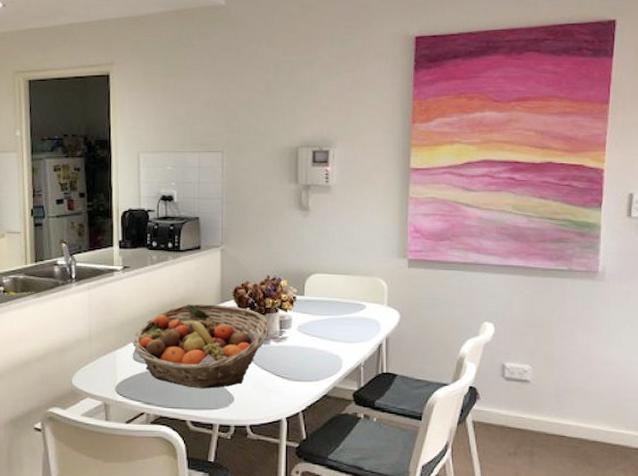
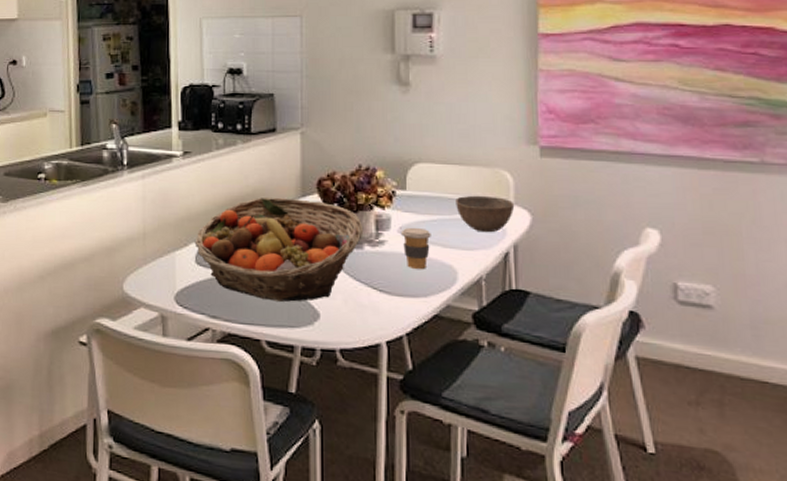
coffee cup: none [300,325,323,360] -> present [402,227,431,270]
bowl: none [342,299,388,329] -> present [455,195,515,233]

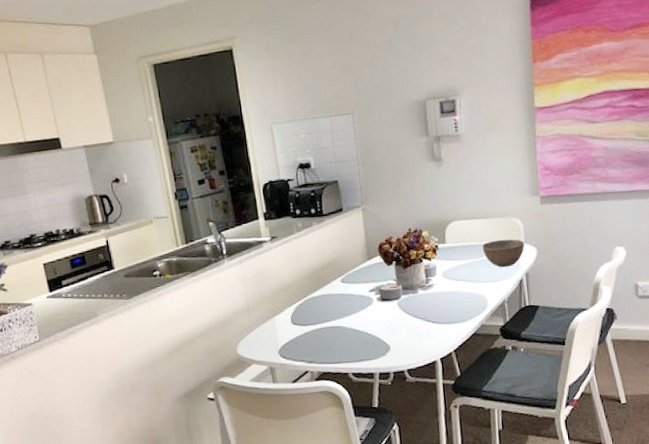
fruit basket: present [194,197,364,302] -> none [289,261,417,343]
coffee cup: present [402,227,431,270] -> none [445,270,467,303]

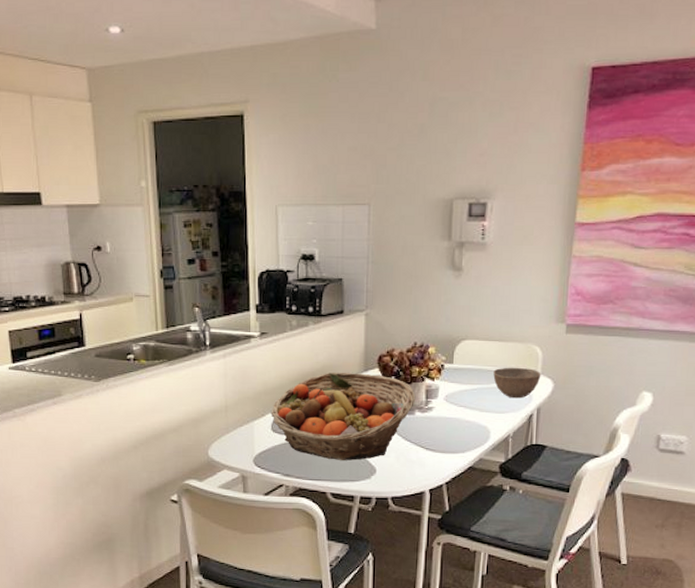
fruit basket: none [289,261,417,343] -> present [271,372,416,460]

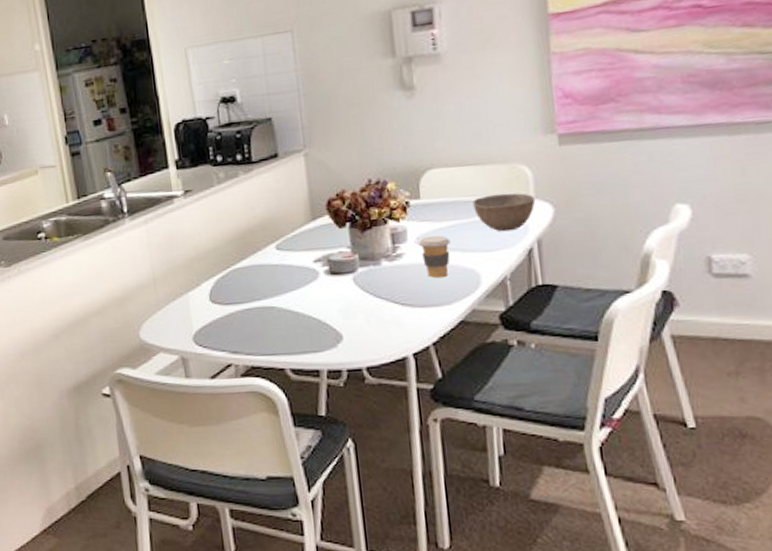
fruit basket: present [271,372,416,460] -> none [206,222,380,329]
coffee cup: none [447,395,471,431] -> present [419,235,451,279]

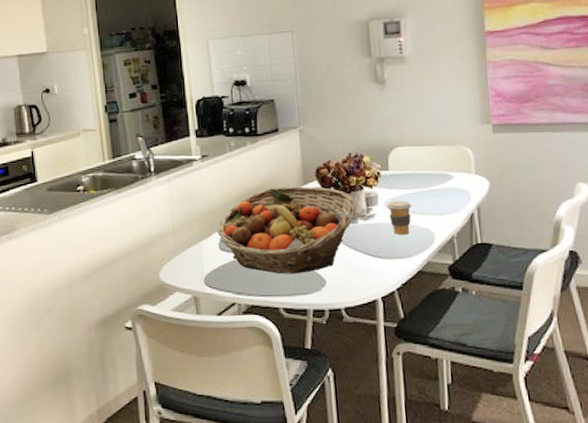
fruit basket: none [206,222,380,329] -> present [217,186,357,274]
bowl: present [473,193,536,232] -> none [429,169,476,200]

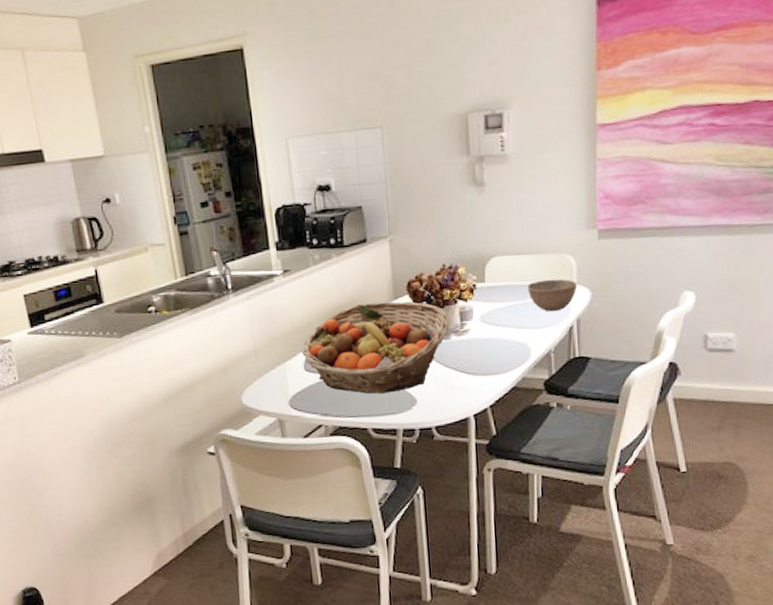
coffee cup: present [387,200,412,236] -> none [483,314,508,351]
bowl: none [429,169,476,200] -> present [527,279,577,312]

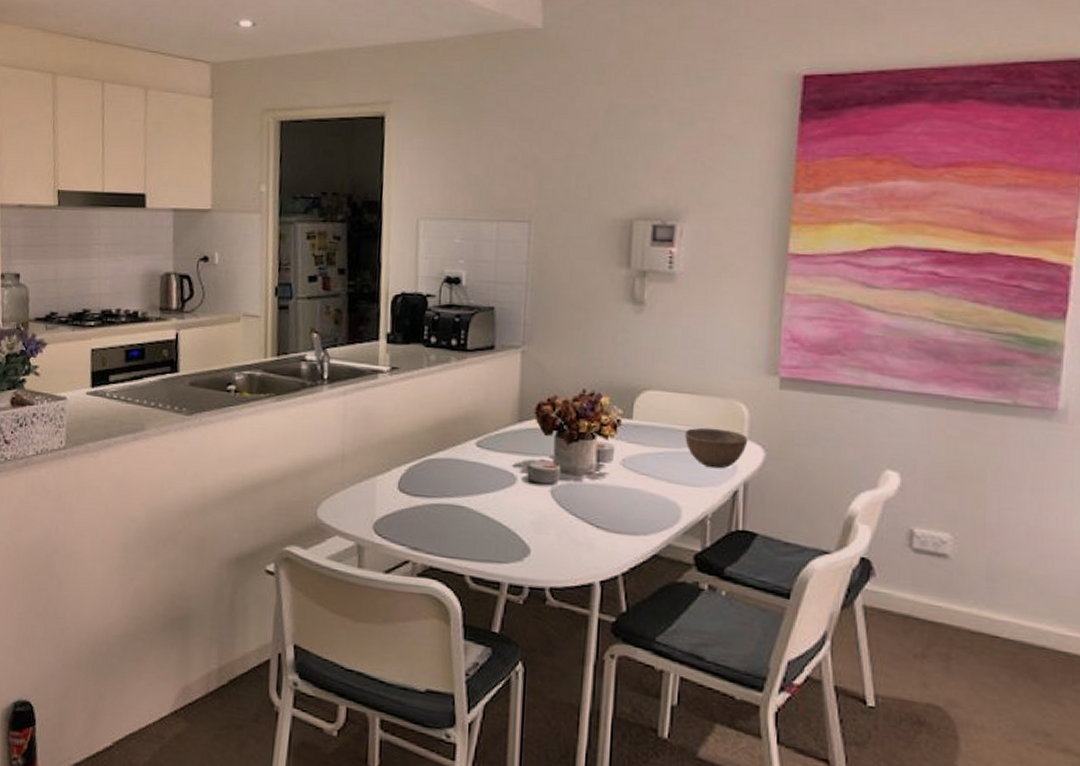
fruit basket: present [302,301,450,394] -> none [398,421,584,536]

